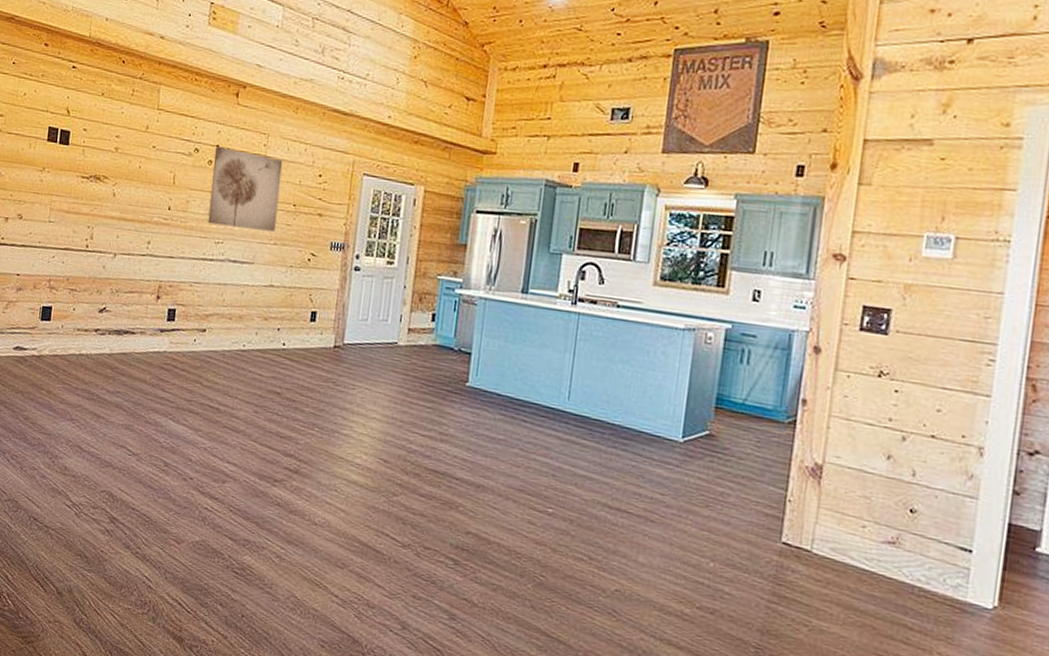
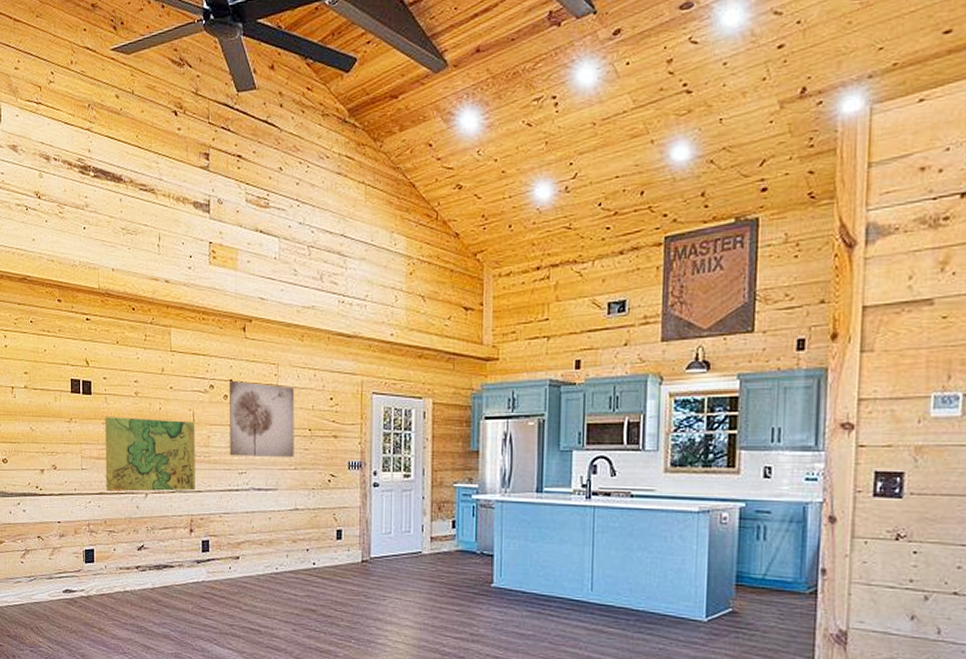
map: none [72,170,175,256] -> present [105,417,195,492]

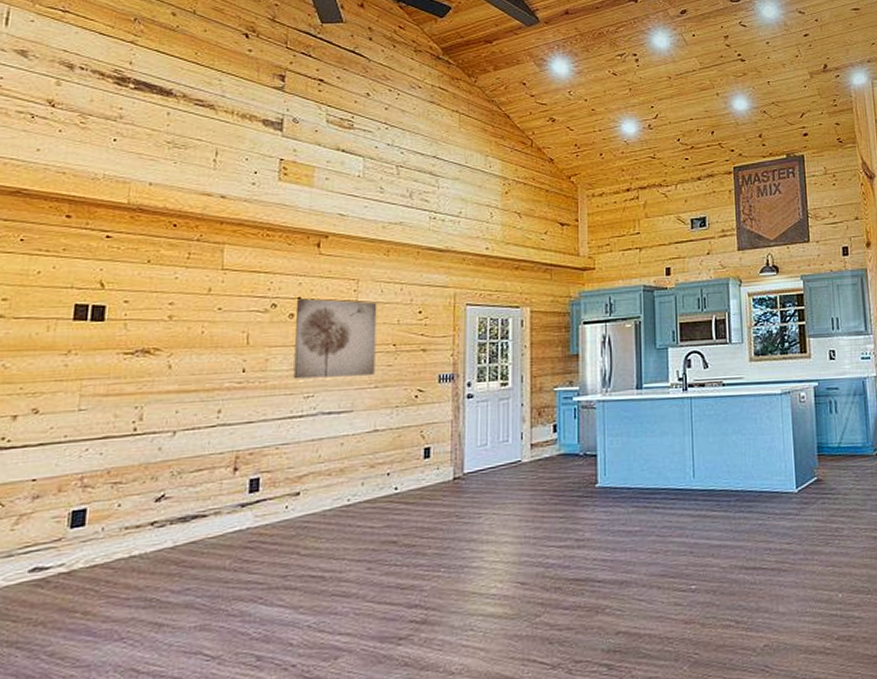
map: present [105,417,195,492] -> none [114,344,250,434]

